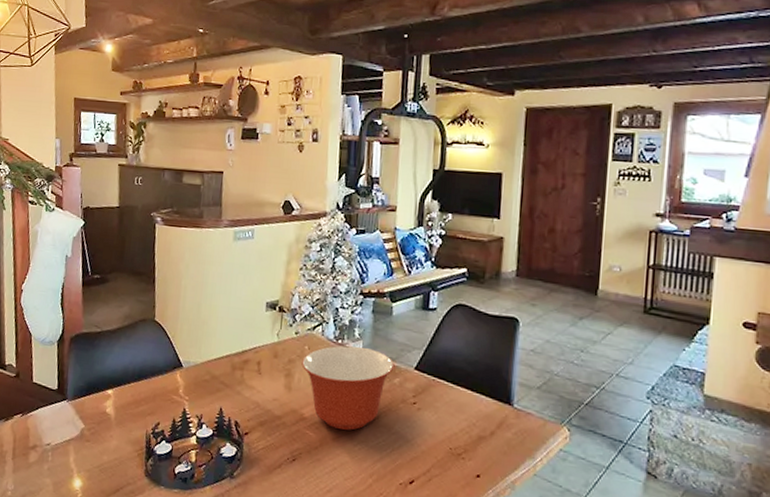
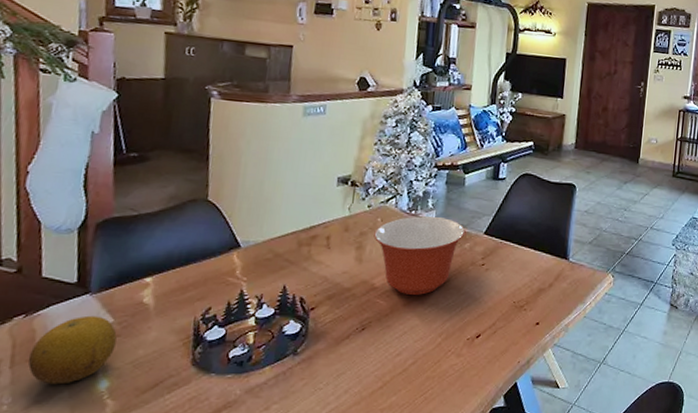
fruit: none [24,420,87,479] -> present [27,315,117,385]

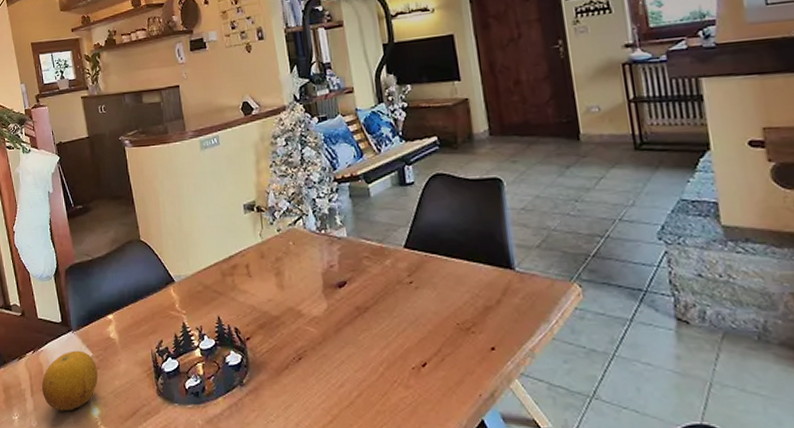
mixing bowl: present [374,216,466,296] -> none [289,234,383,322]

